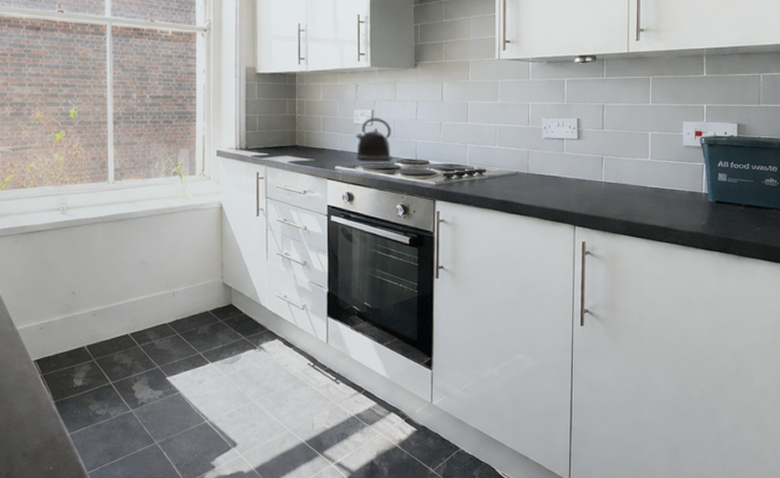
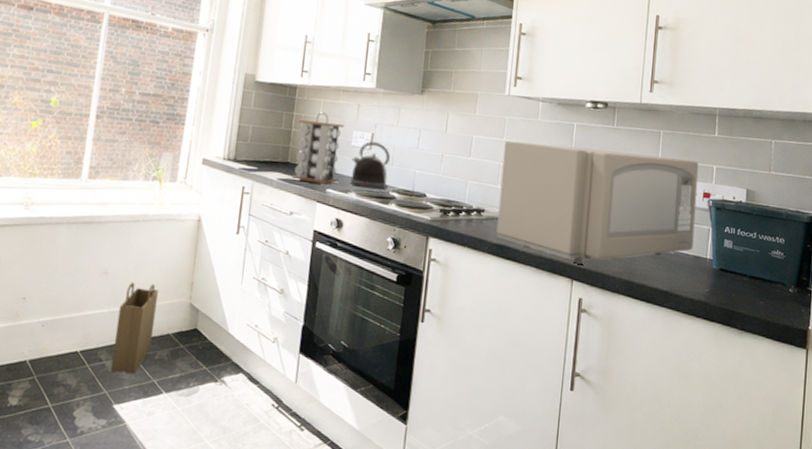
shopping bag: none [159,268,193,350] -> present [110,282,158,375]
spice rack: none [301,95,346,162] -> present [291,112,345,185]
microwave: none [498,101,689,211] -> present [496,140,699,264]

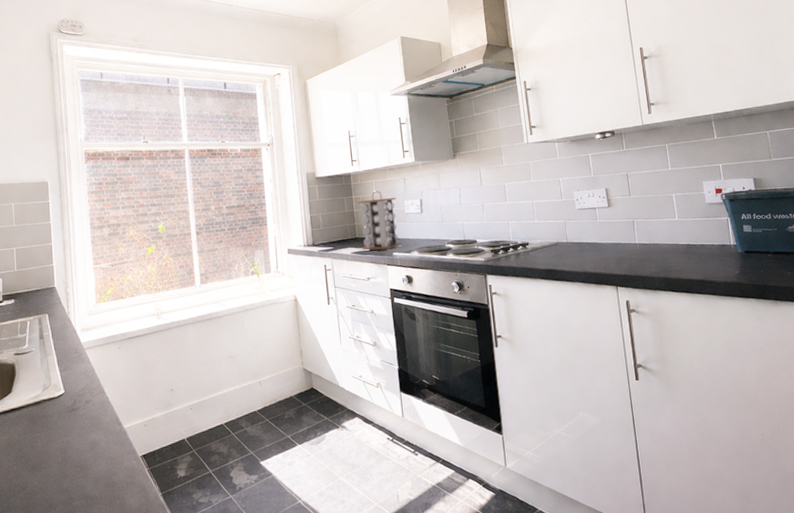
shopping bag: present [110,282,158,375] -> none [247,358,280,436]
kettle: present [350,141,390,190] -> none [408,206,444,246]
microwave: present [496,140,699,264] -> none [533,164,717,272]

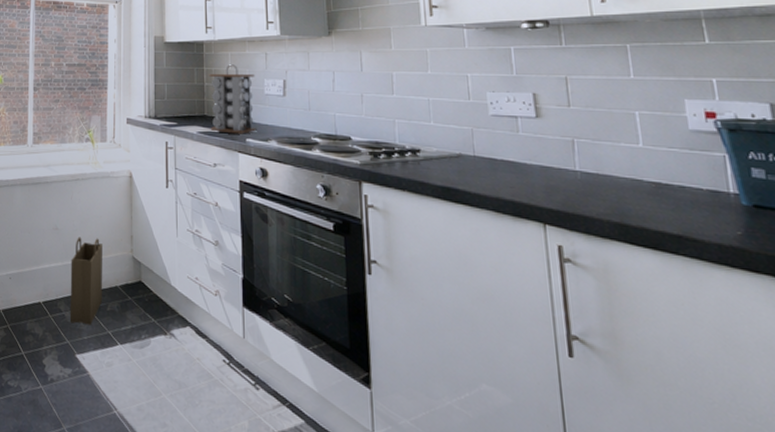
shopping bag: none [247,358,280,436] -> present [69,236,103,326]

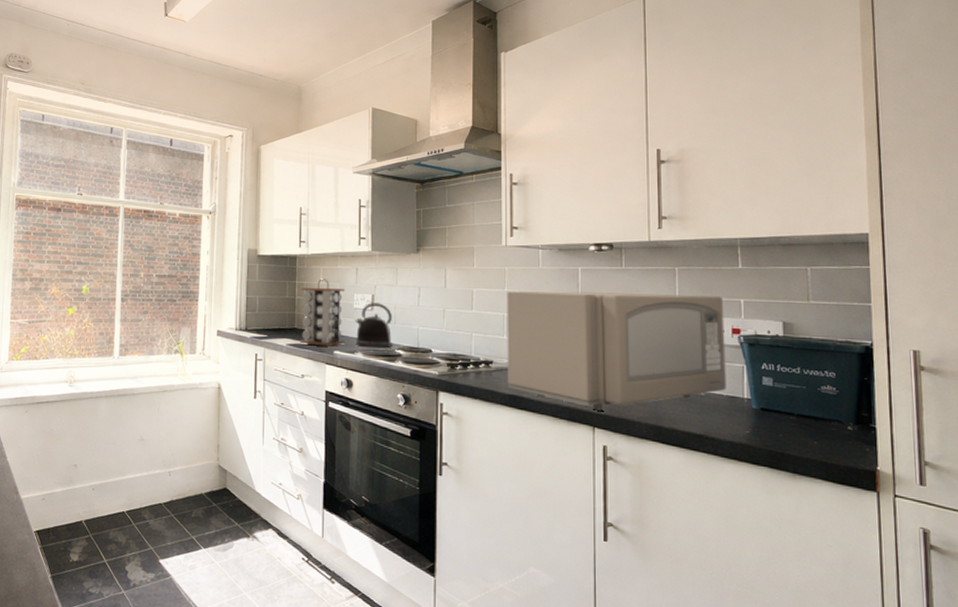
shopping bag: present [69,236,103,326] -> none [153,447,189,532]
kettle: none [267,88,310,136] -> present [355,303,394,349]
microwave: none [430,73,706,205] -> present [507,291,727,411]

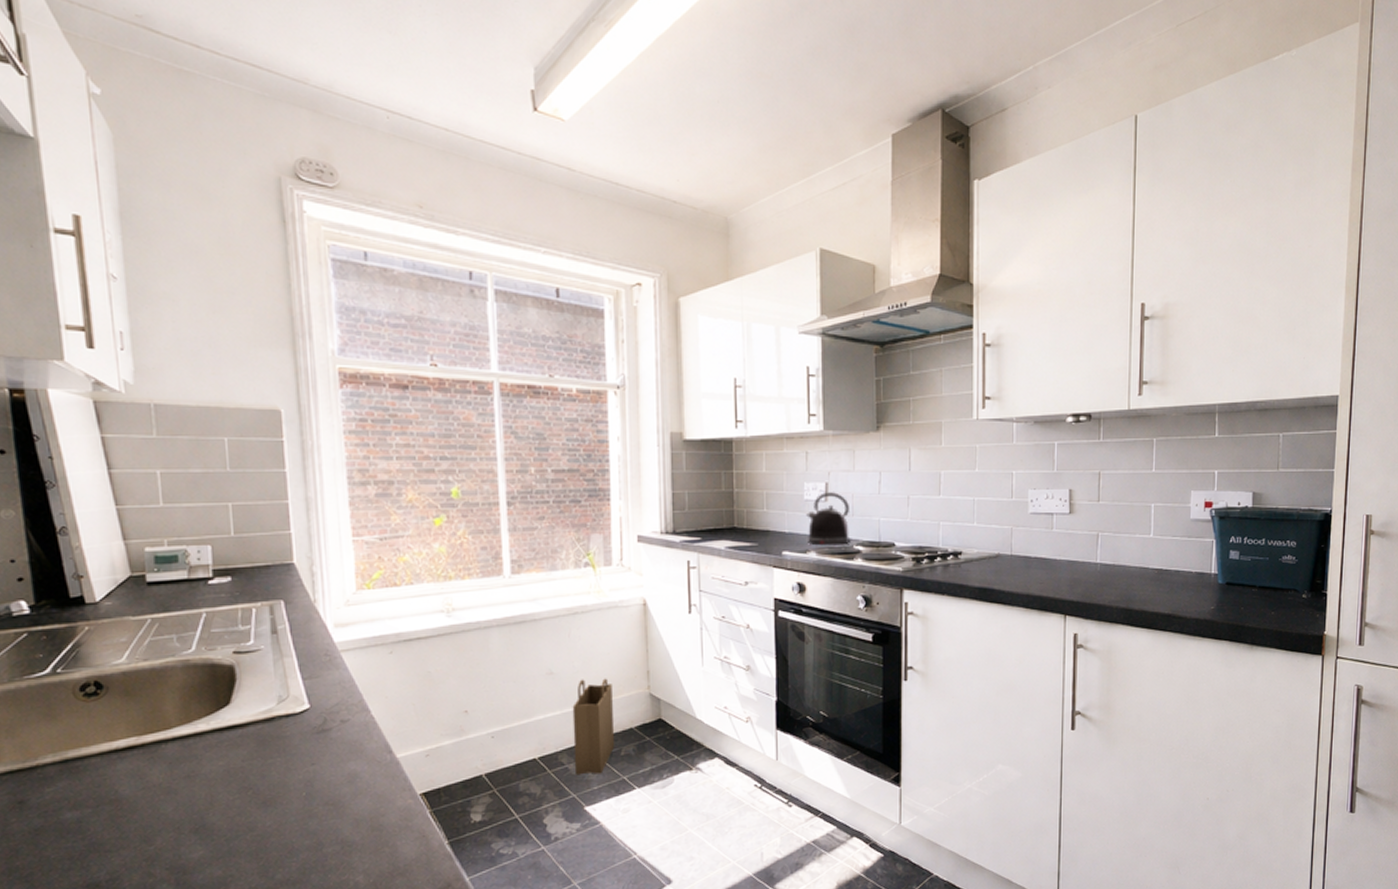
shopping bag: none [153,447,189,532] -> present [572,678,615,775]
spice rack: present [299,278,346,347] -> none [739,466,795,547]
microwave: present [507,291,727,411] -> none [977,468,1199,597]

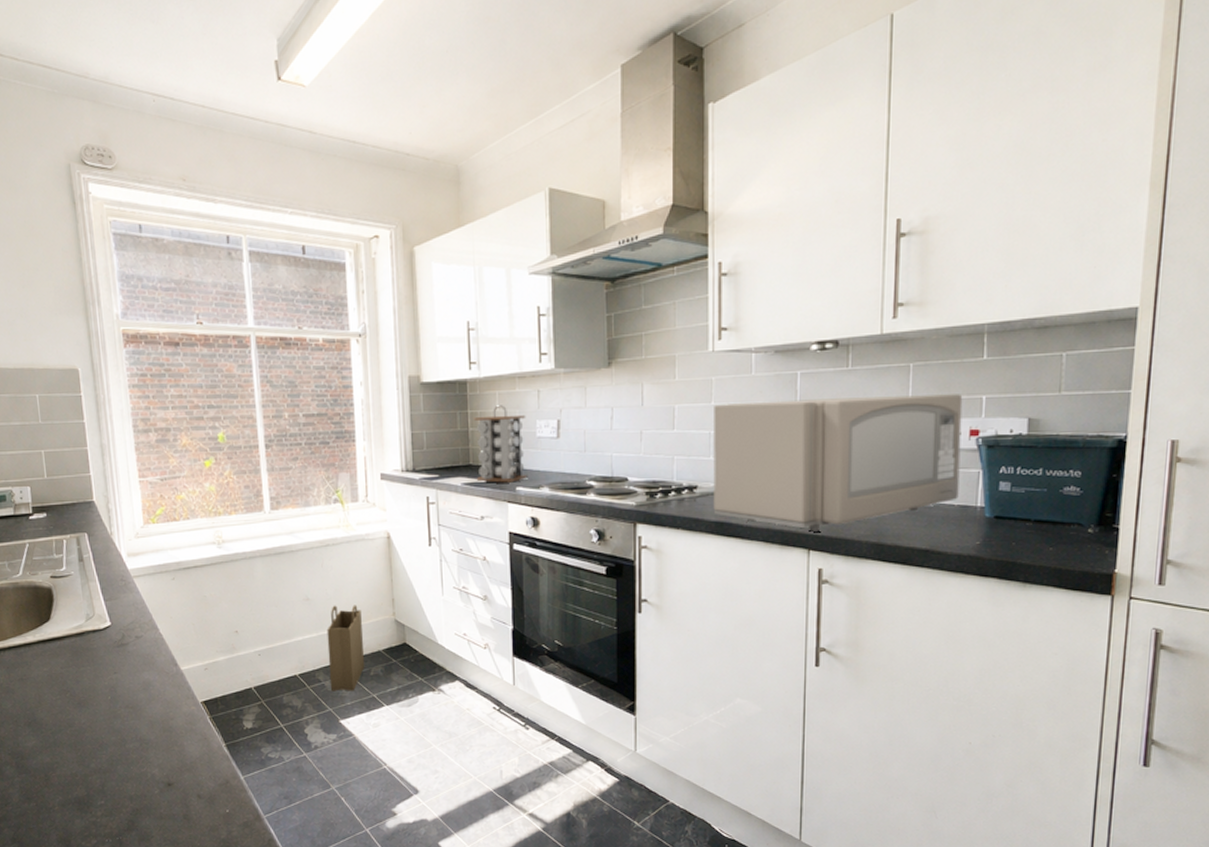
spice rack: none [739,466,795,547] -> present [474,405,528,483]
kettle: present [806,492,852,546] -> none [539,429,585,481]
microwave: none [977,468,1199,597] -> present [713,394,963,532]

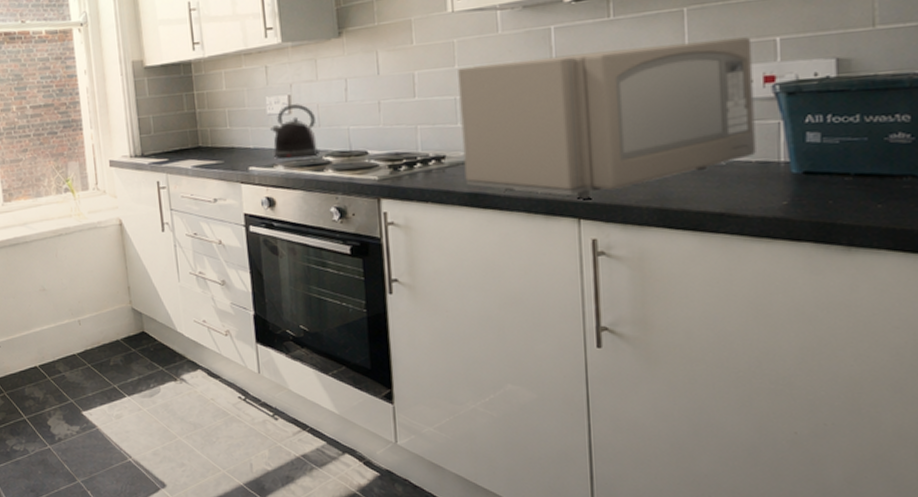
shopping bag: present [326,605,365,692] -> none [64,294,105,382]
spice rack: present [474,405,528,483] -> none [201,84,260,165]
kettle: none [539,429,585,481] -> present [270,104,321,159]

